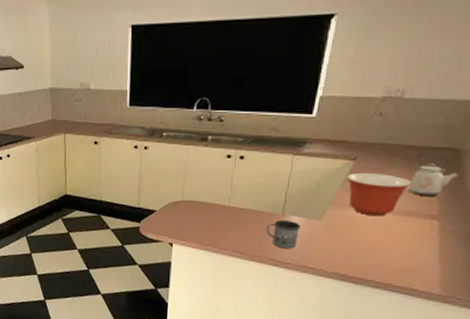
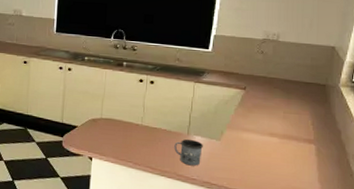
mixing bowl: present [346,172,412,217] -> none [239,100,291,139]
kettle: present [408,151,458,196] -> none [288,85,326,123]

